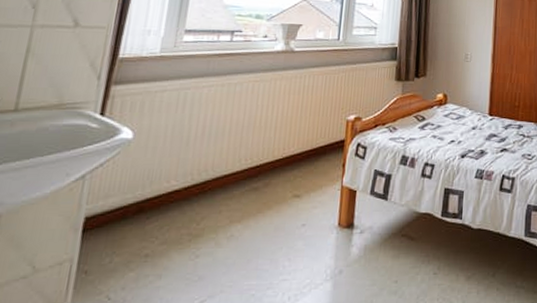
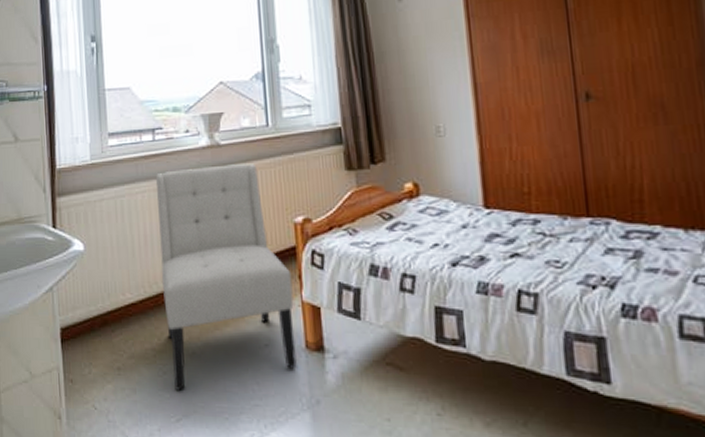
chair: none [205,68,337,272] -> present [155,163,297,390]

